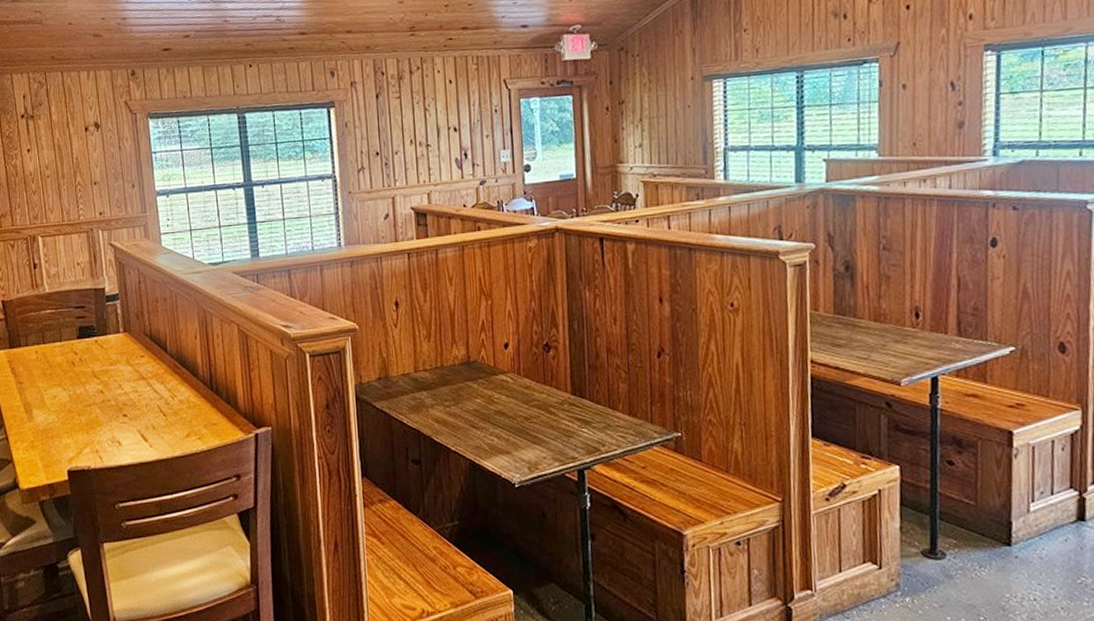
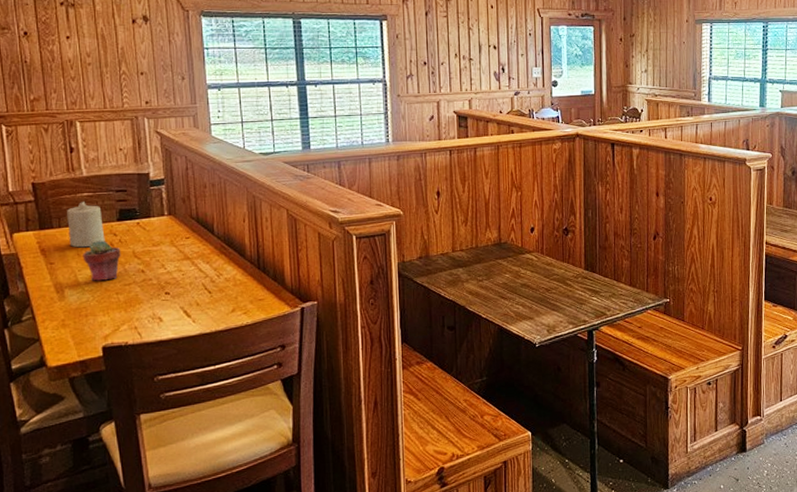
candle: none [33,319,67,367] -> present [67,202,105,248]
potted succulent: none [47,358,82,402] -> present [82,240,121,281]

